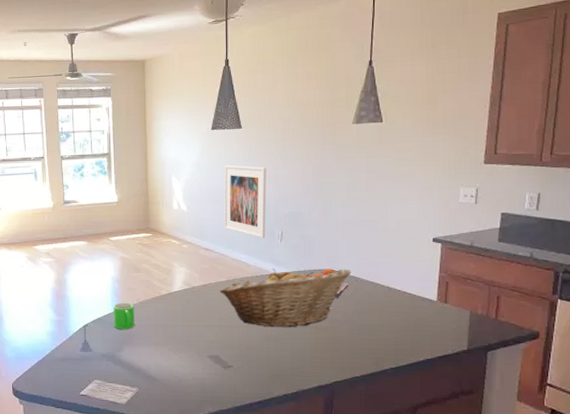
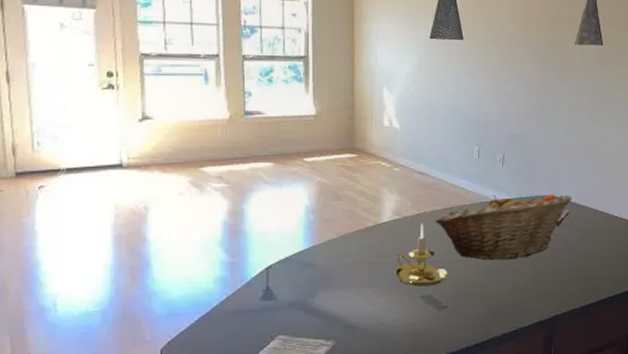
mug: present [113,302,135,329] -> none [305,237,334,270]
candle holder: none [185,293,232,348] -> present [394,223,447,287]
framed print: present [224,165,267,239] -> none [442,79,489,162]

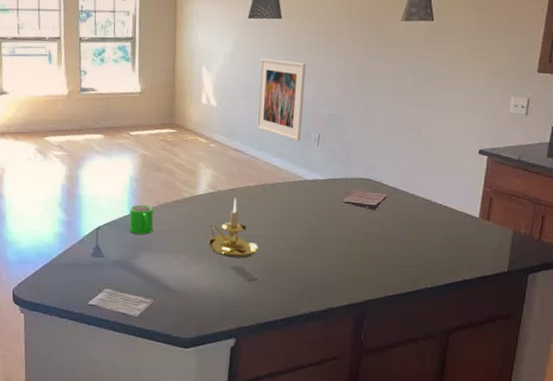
mug: none [305,237,334,270] -> present [129,204,154,234]
fruit basket: present [435,194,572,260] -> none [248,175,391,240]
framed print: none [442,79,489,162] -> present [257,58,306,141]

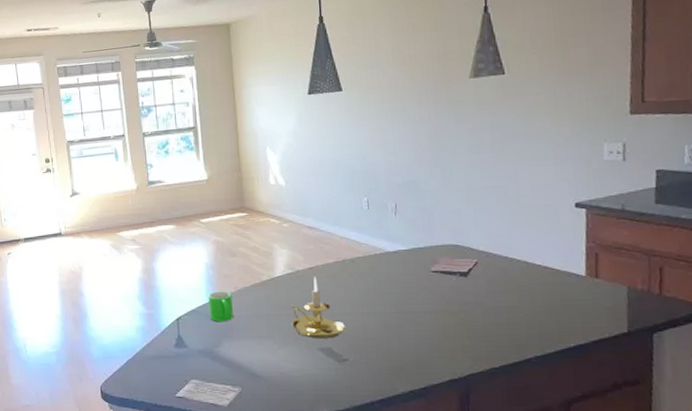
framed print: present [257,58,306,141] -> none [325,132,377,213]

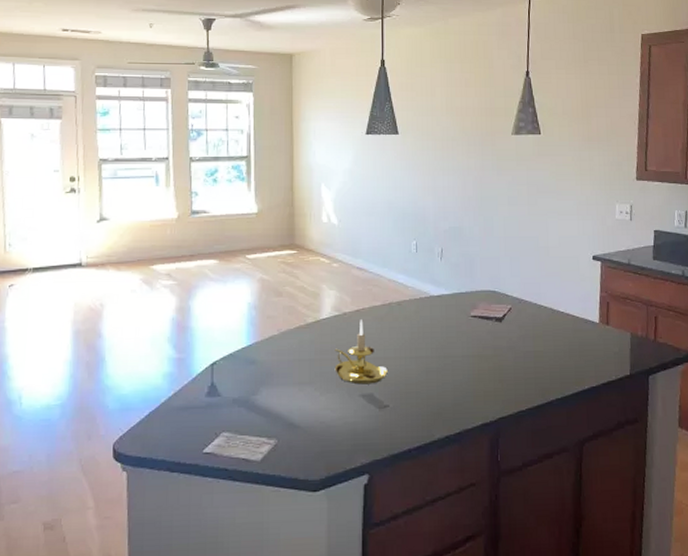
mug: present [208,291,234,321] -> none [248,333,275,367]

